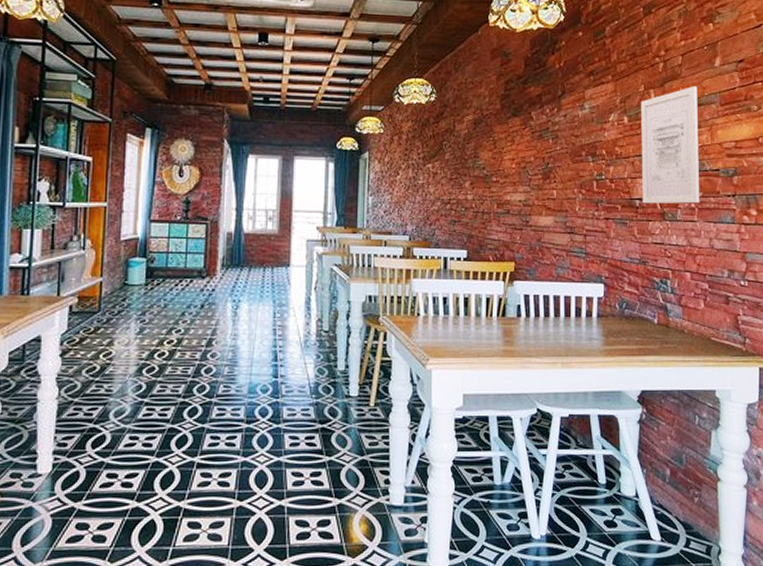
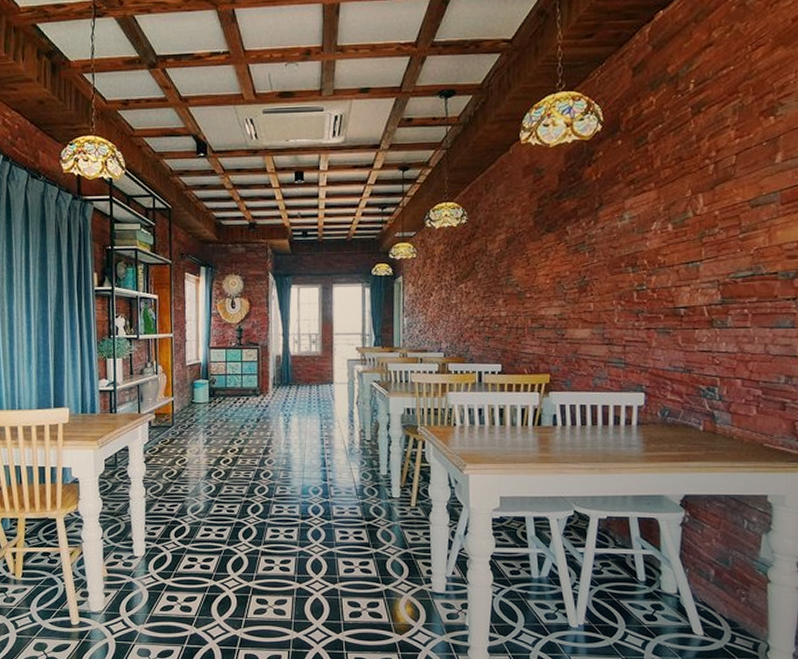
wall art: present [641,85,700,204] -> none [687,185,755,312]

